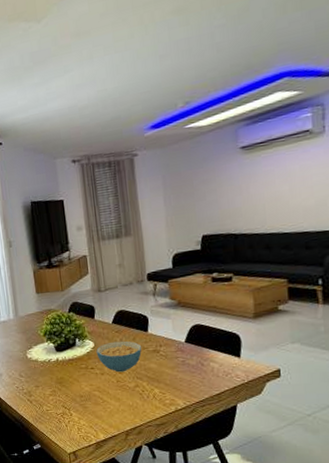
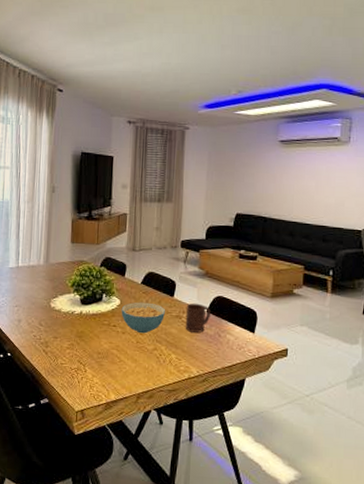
cup: none [162,334,190,365] -> present [185,303,211,333]

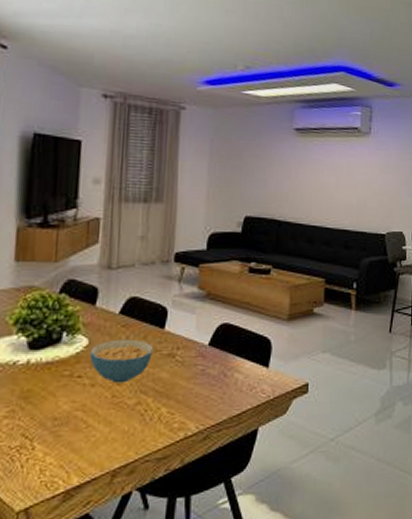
cup: present [185,303,211,333] -> none [180,334,214,374]

